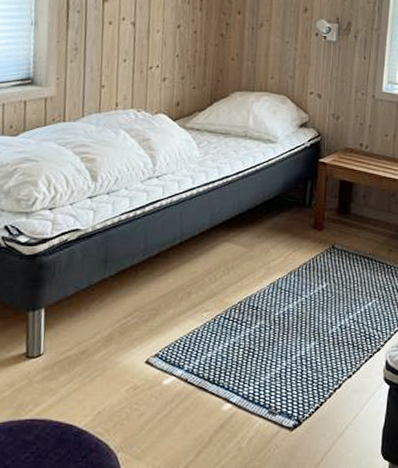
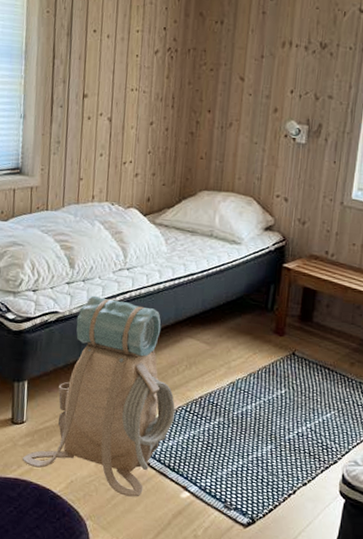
backpack: none [39,208,213,419] -> present [21,295,175,497]

